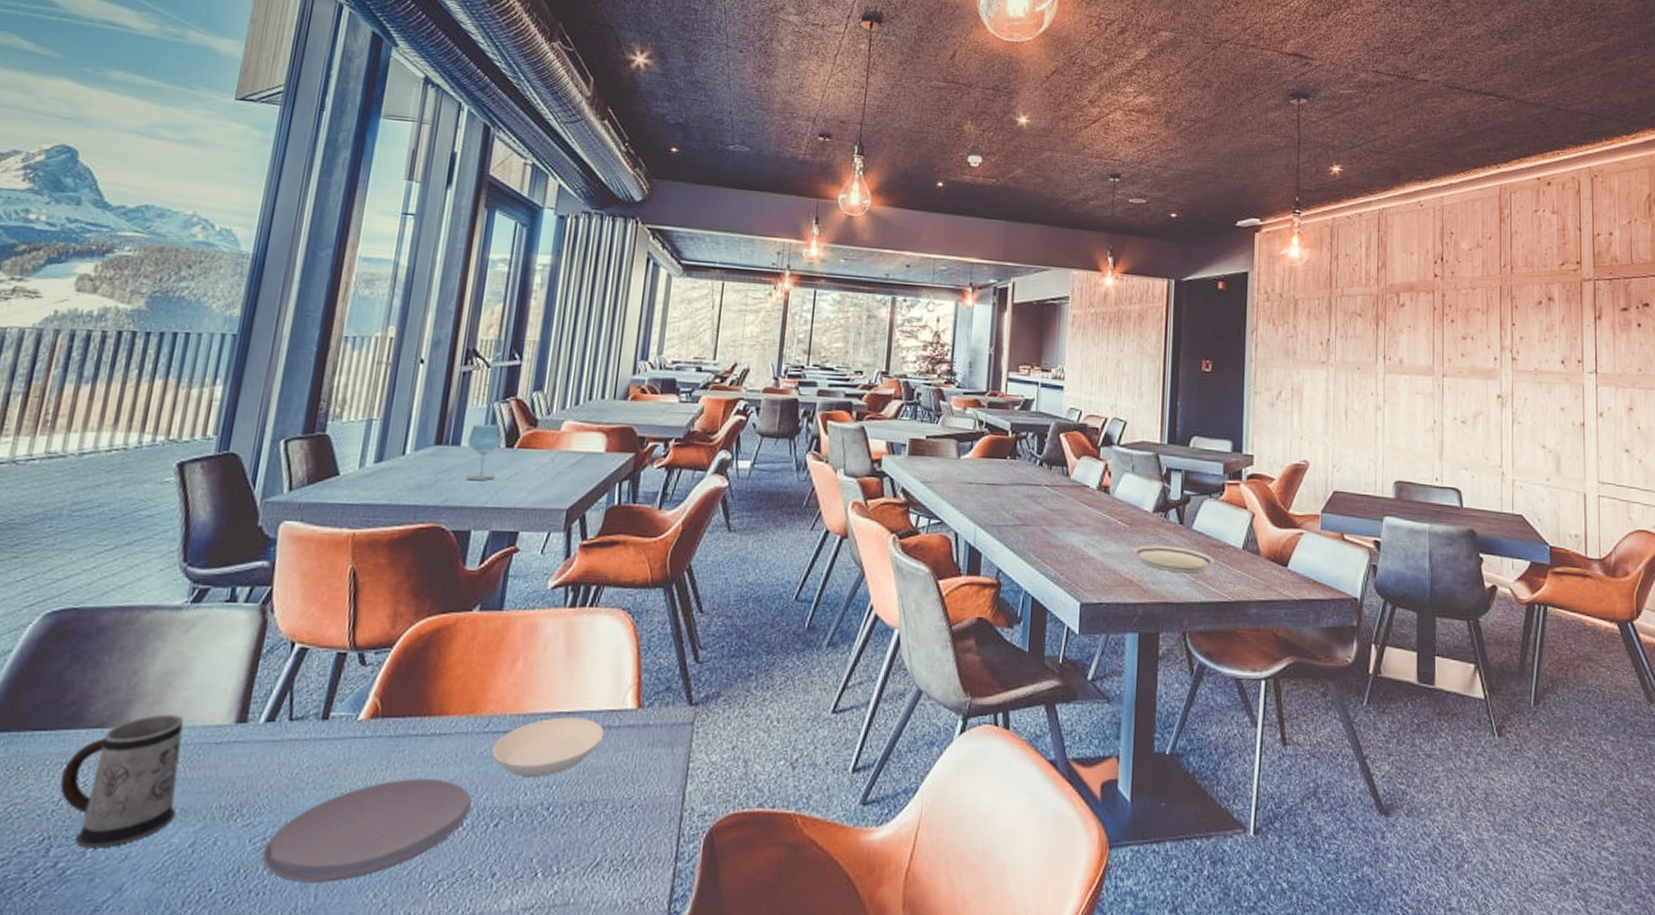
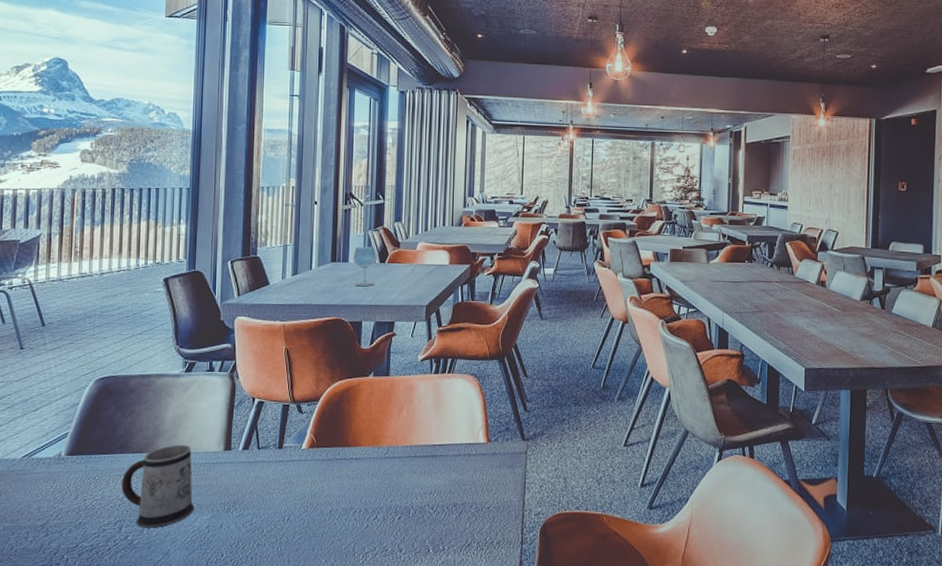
plate: present [262,779,472,883] -> none [252,488,382,553]
saucer: present [492,717,604,776] -> none [392,448,466,487]
plate: present [1132,544,1215,573] -> none [845,325,910,346]

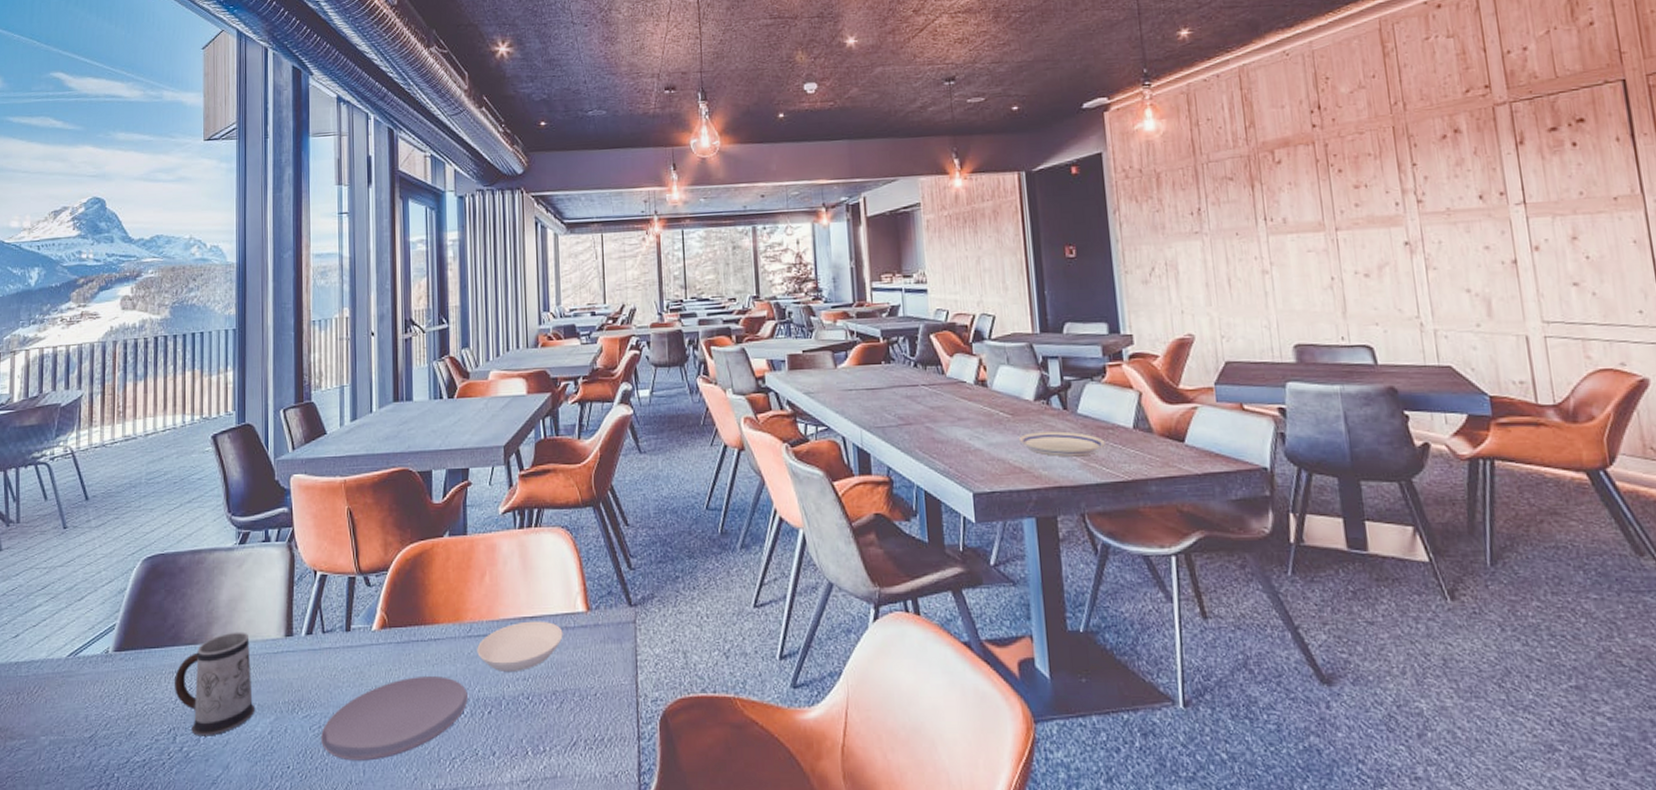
plate: none [252,488,382,553] -> present [321,676,468,761]
wine glass: present [352,246,377,287] -> none [417,380,445,429]
saucer: none [392,448,466,487] -> present [477,621,563,671]
plate: none [845,325,910,346] -> present [1018,431,1105,457]

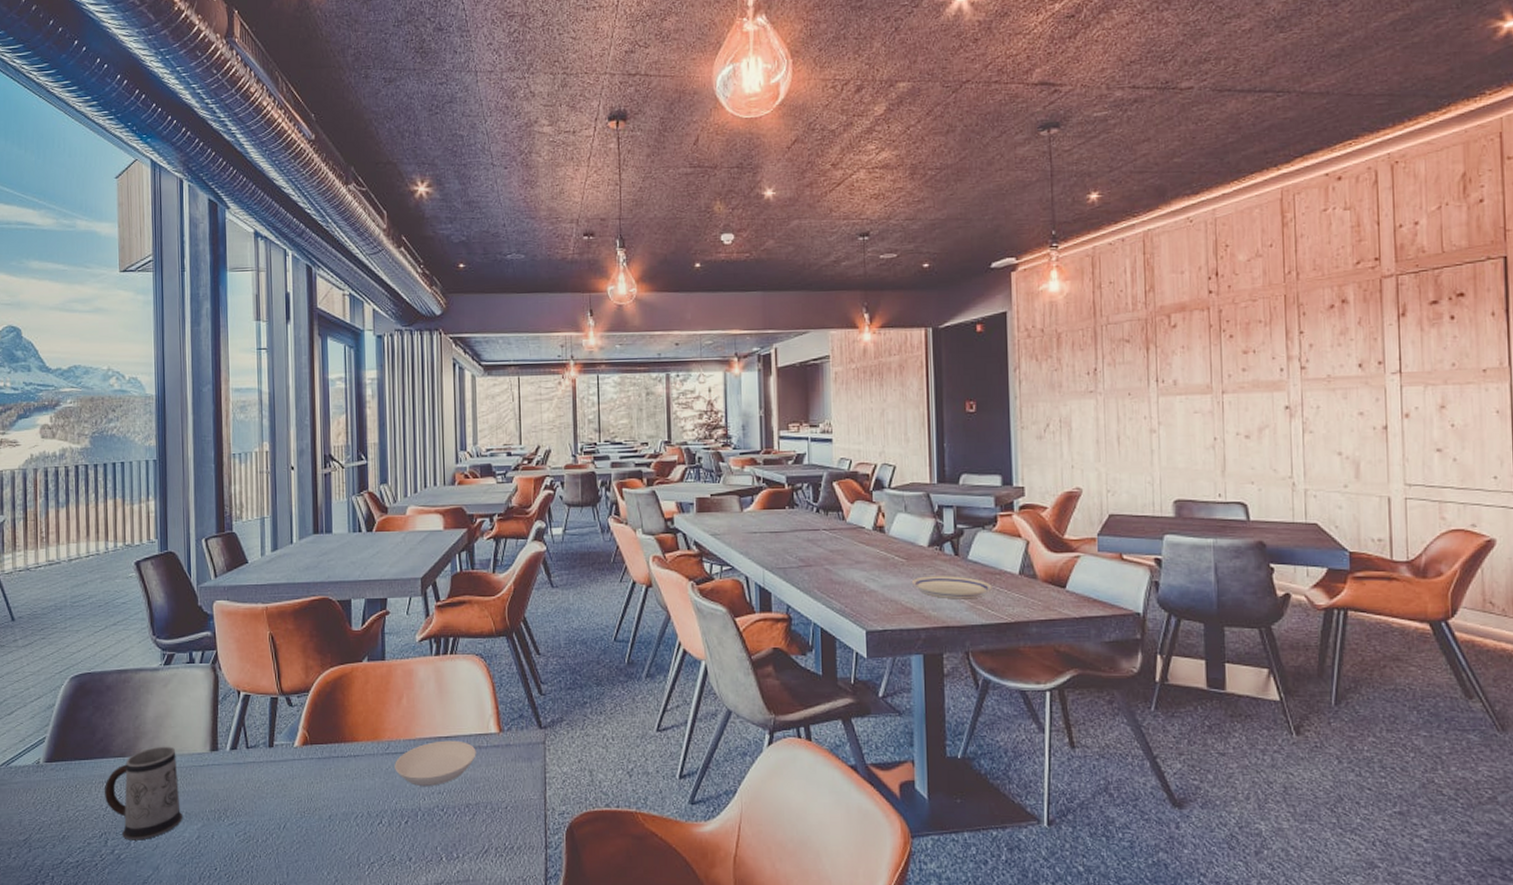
plate: present [321,676,468,761] -> none [246,789,386,864]

